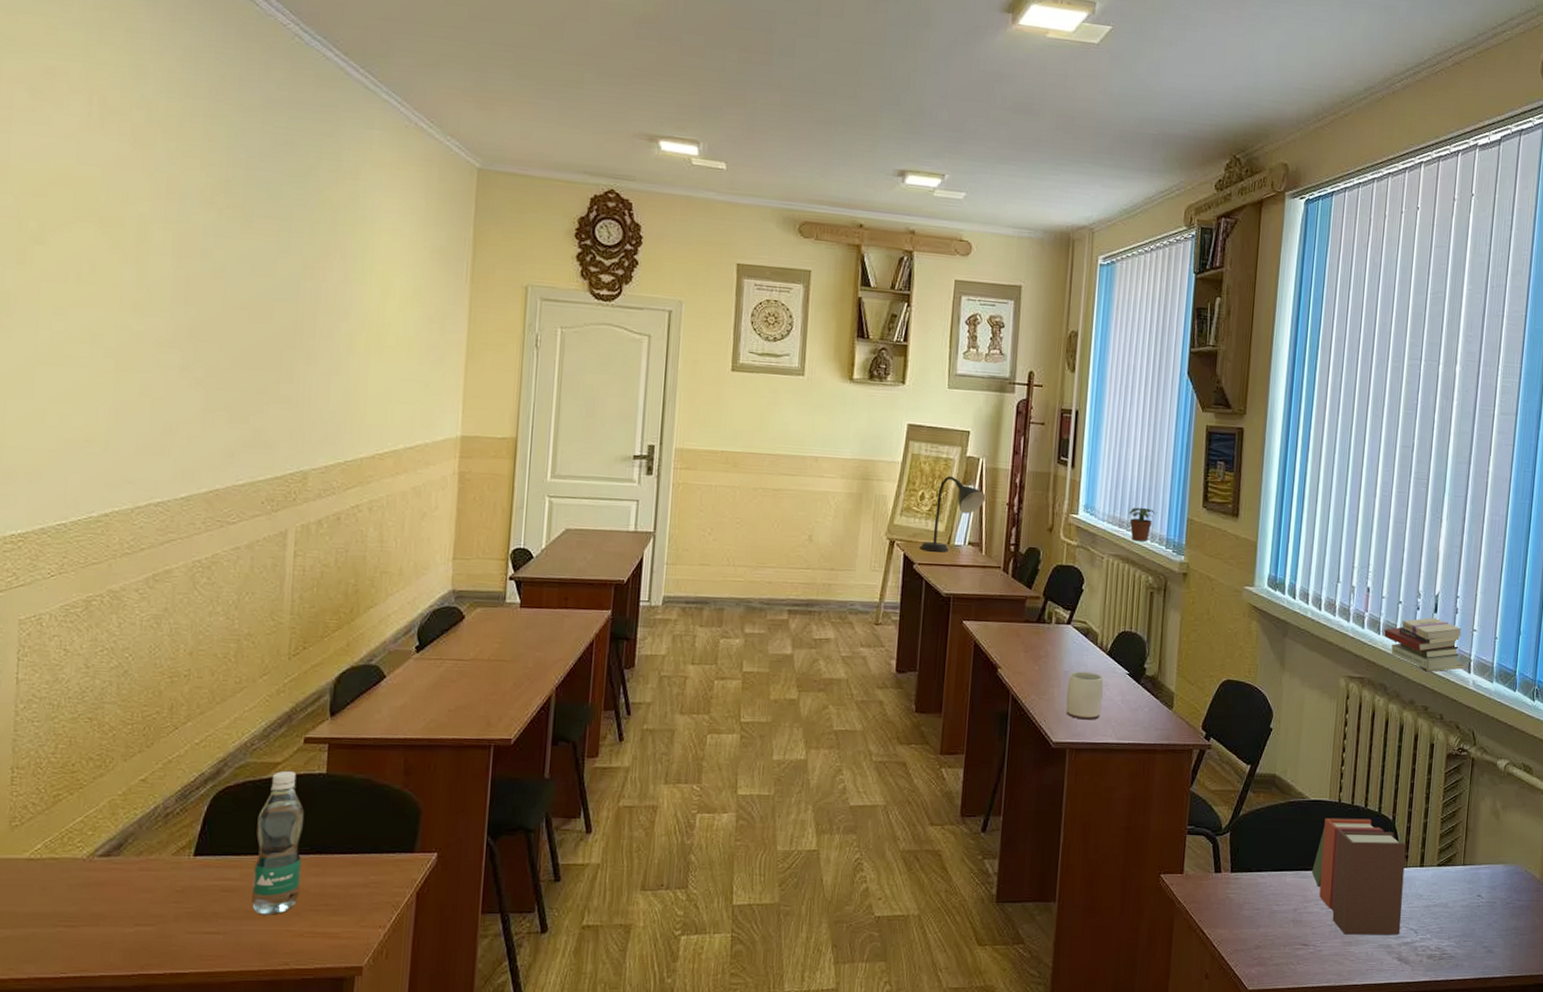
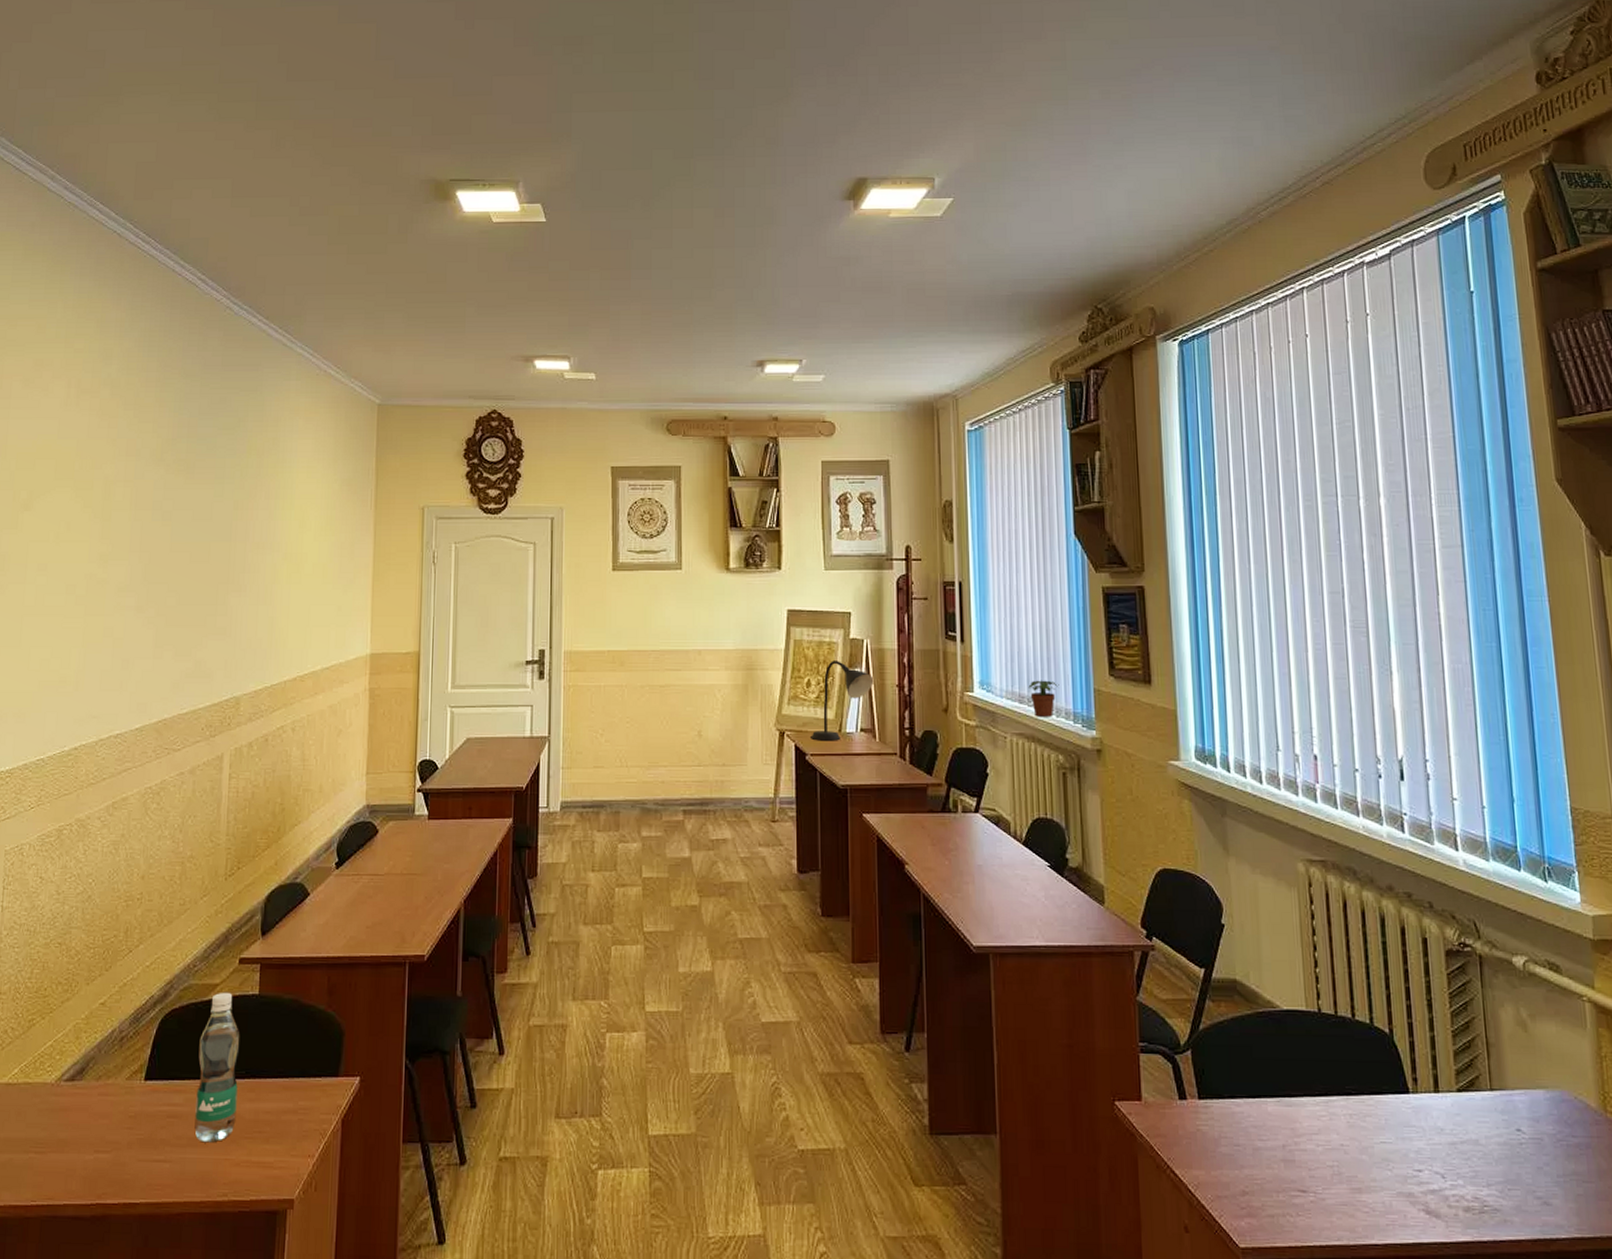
mug: present [1066,671,1104,720] -> none [983,865,1024,920]
books: present [1312,817,1407,936] -> none [1297,1031,1423,1181]
books: present [1384,617,1466,672] -> none [1342,785,1451,851]

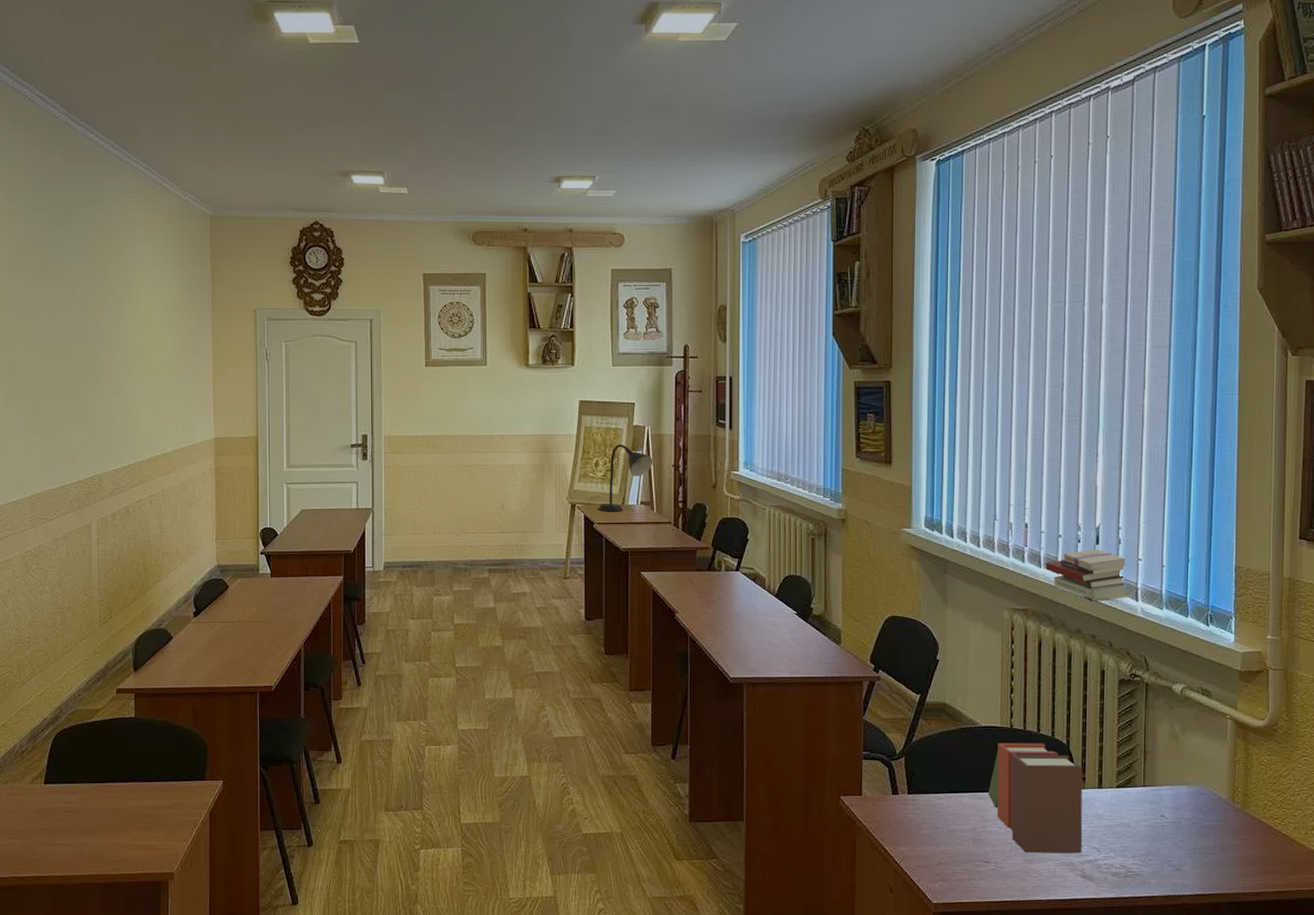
bottle: present [194,992,241,1143] -> none [87,715,122,831]
potted plant: present [1028,680,1059,718] -> none [786,461,813,493]
books: none [1297,1031,1423,1181] -> present [988,742,1083,854]
books: none [1342,785,1451,851] -> present [1045,548,1133,602]

